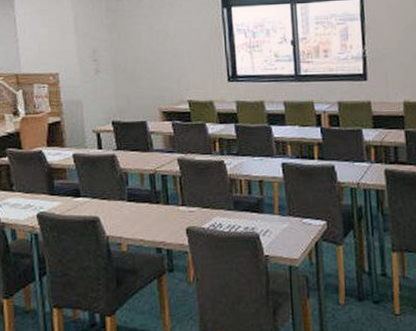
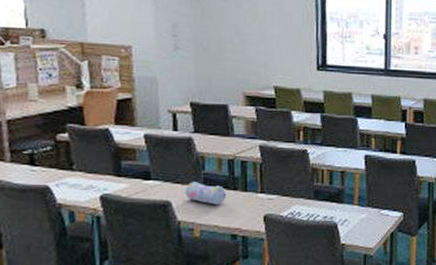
pencil case: none [111,196,150,219] -> present [185,181,227,205]

